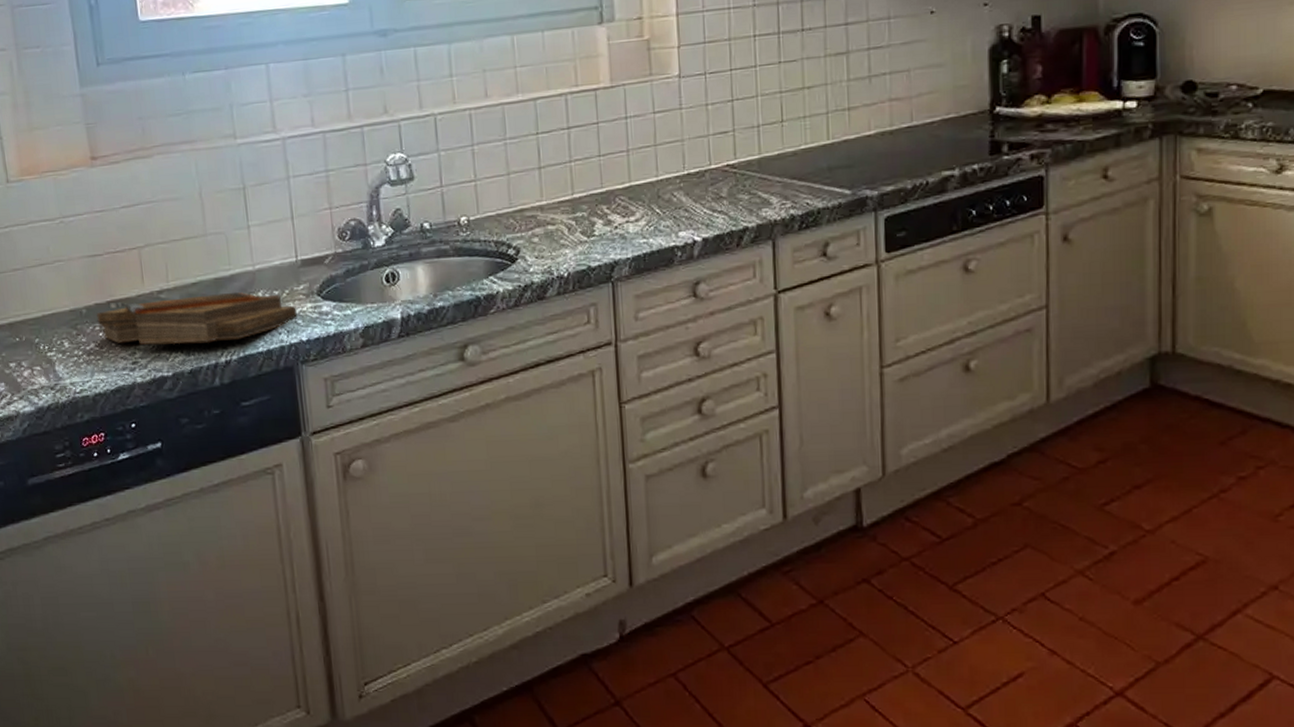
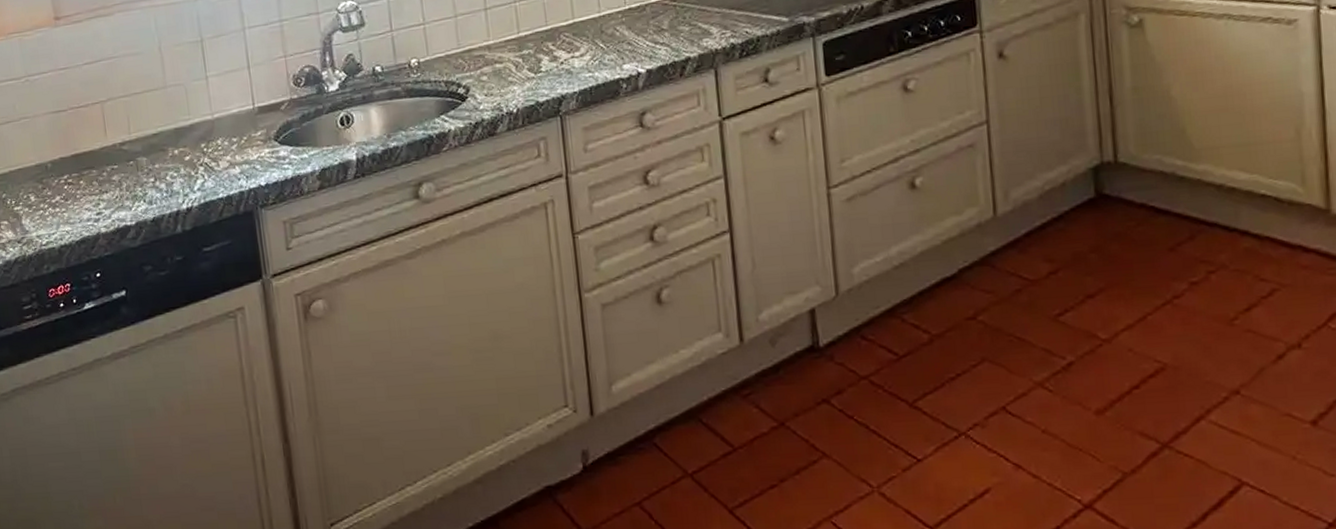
clipboard: present [96,292,298,345] -> none [61,140,256,196]

